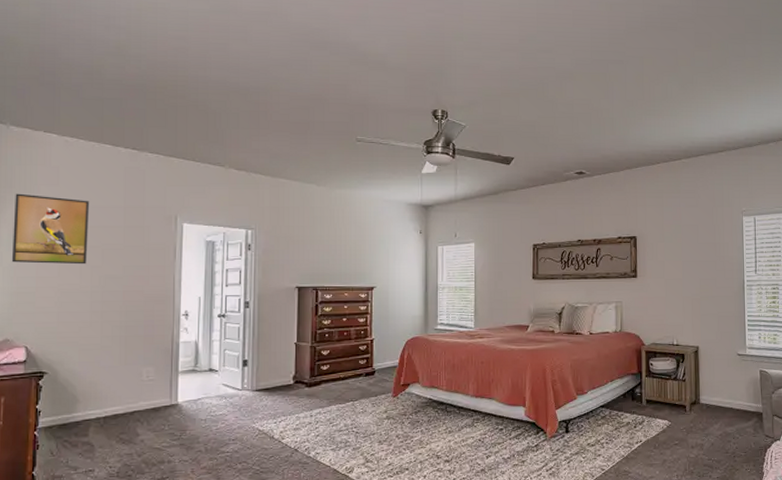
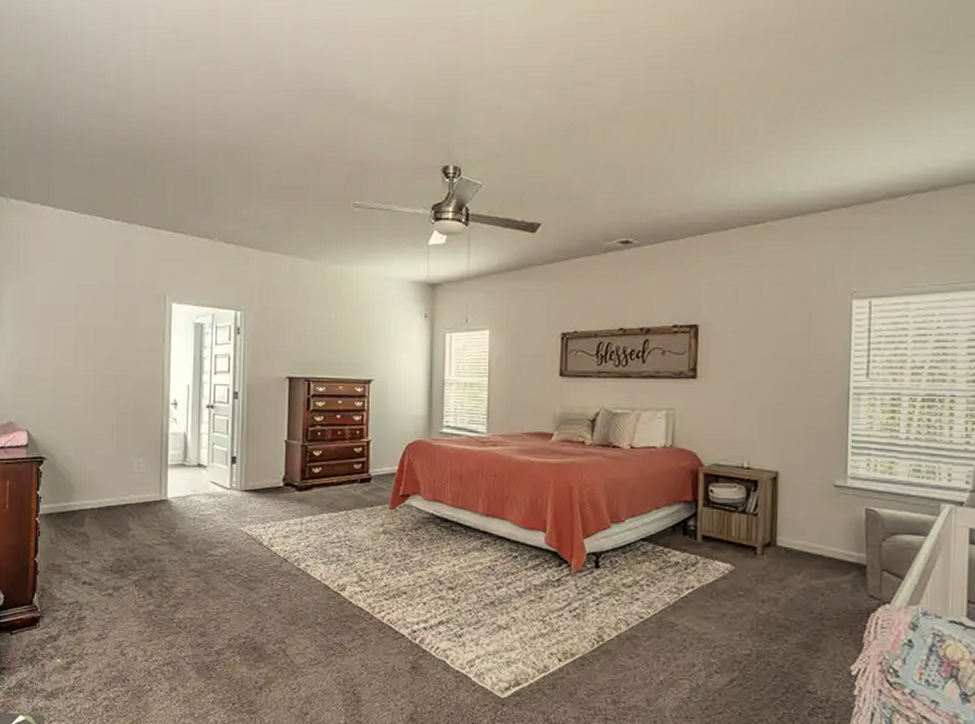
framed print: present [11,193,89,265] -> none [13,270,82,347]

